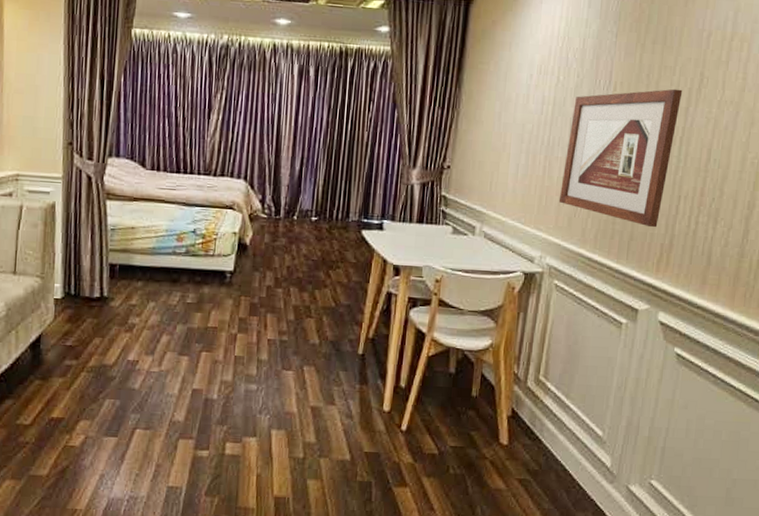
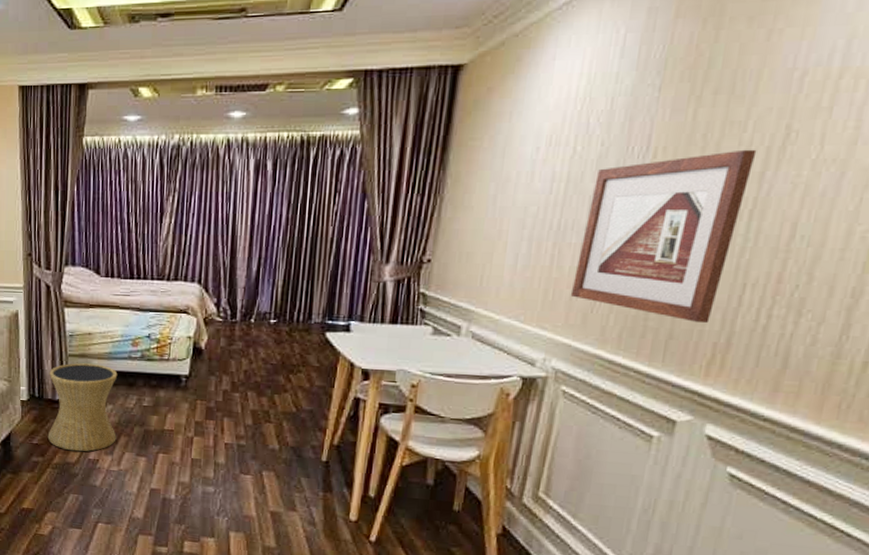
side table: none [83,258,161,353] -> present [47,363,118,452]

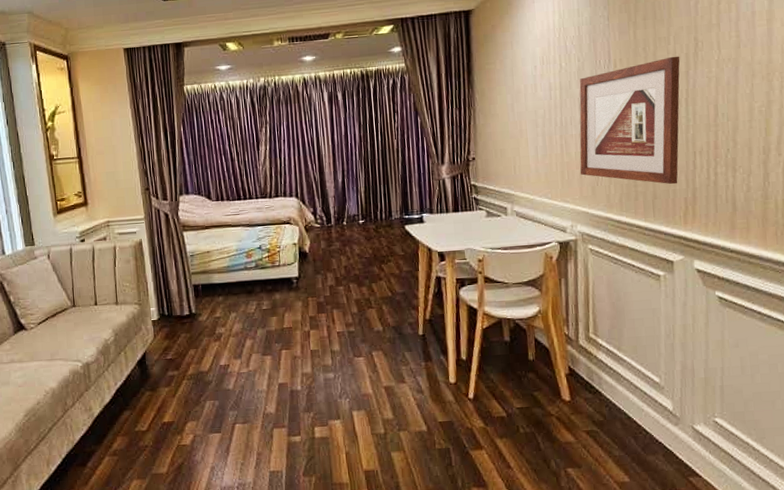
side table: present [47,363,118,452] -> none [175,278,243,361]

